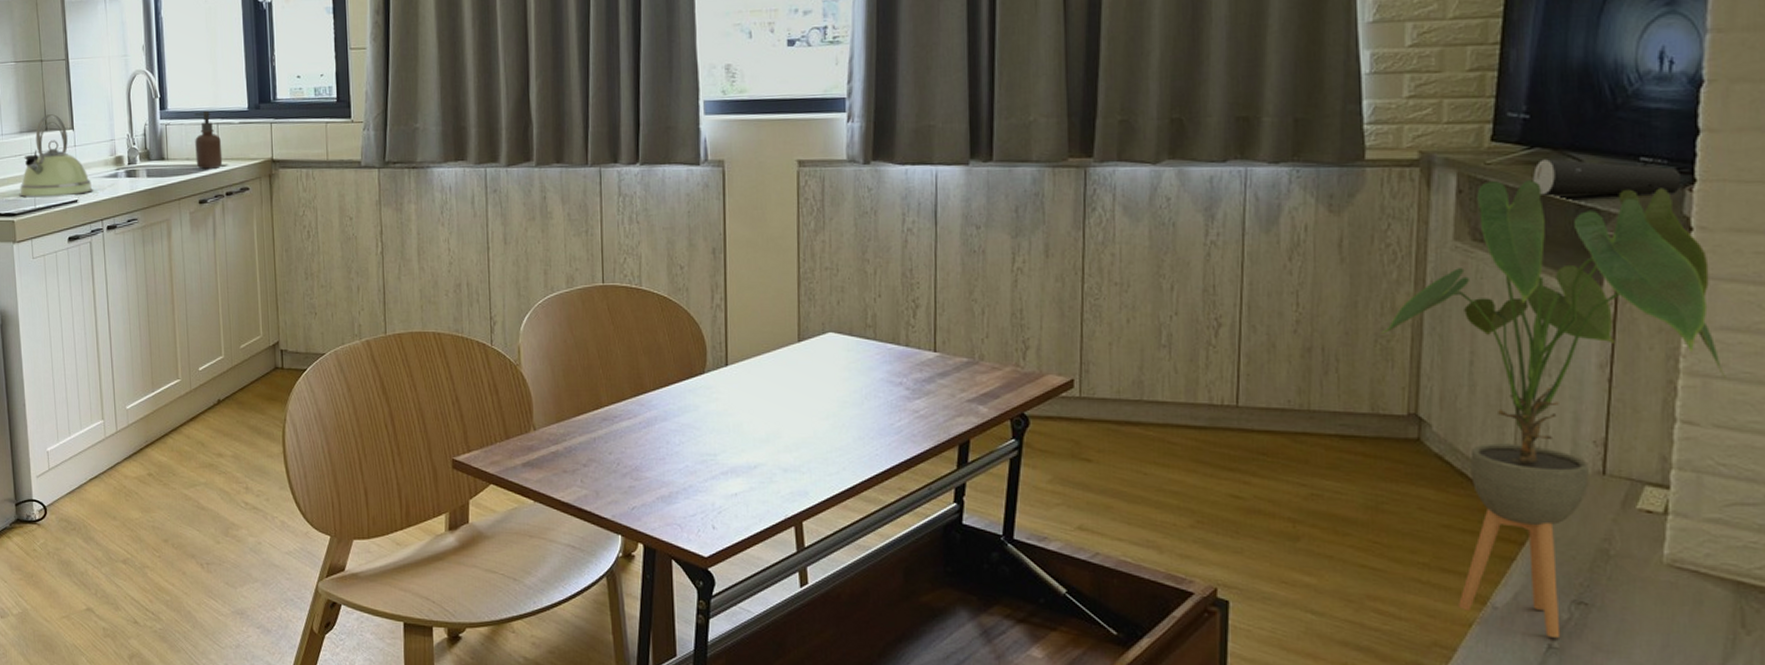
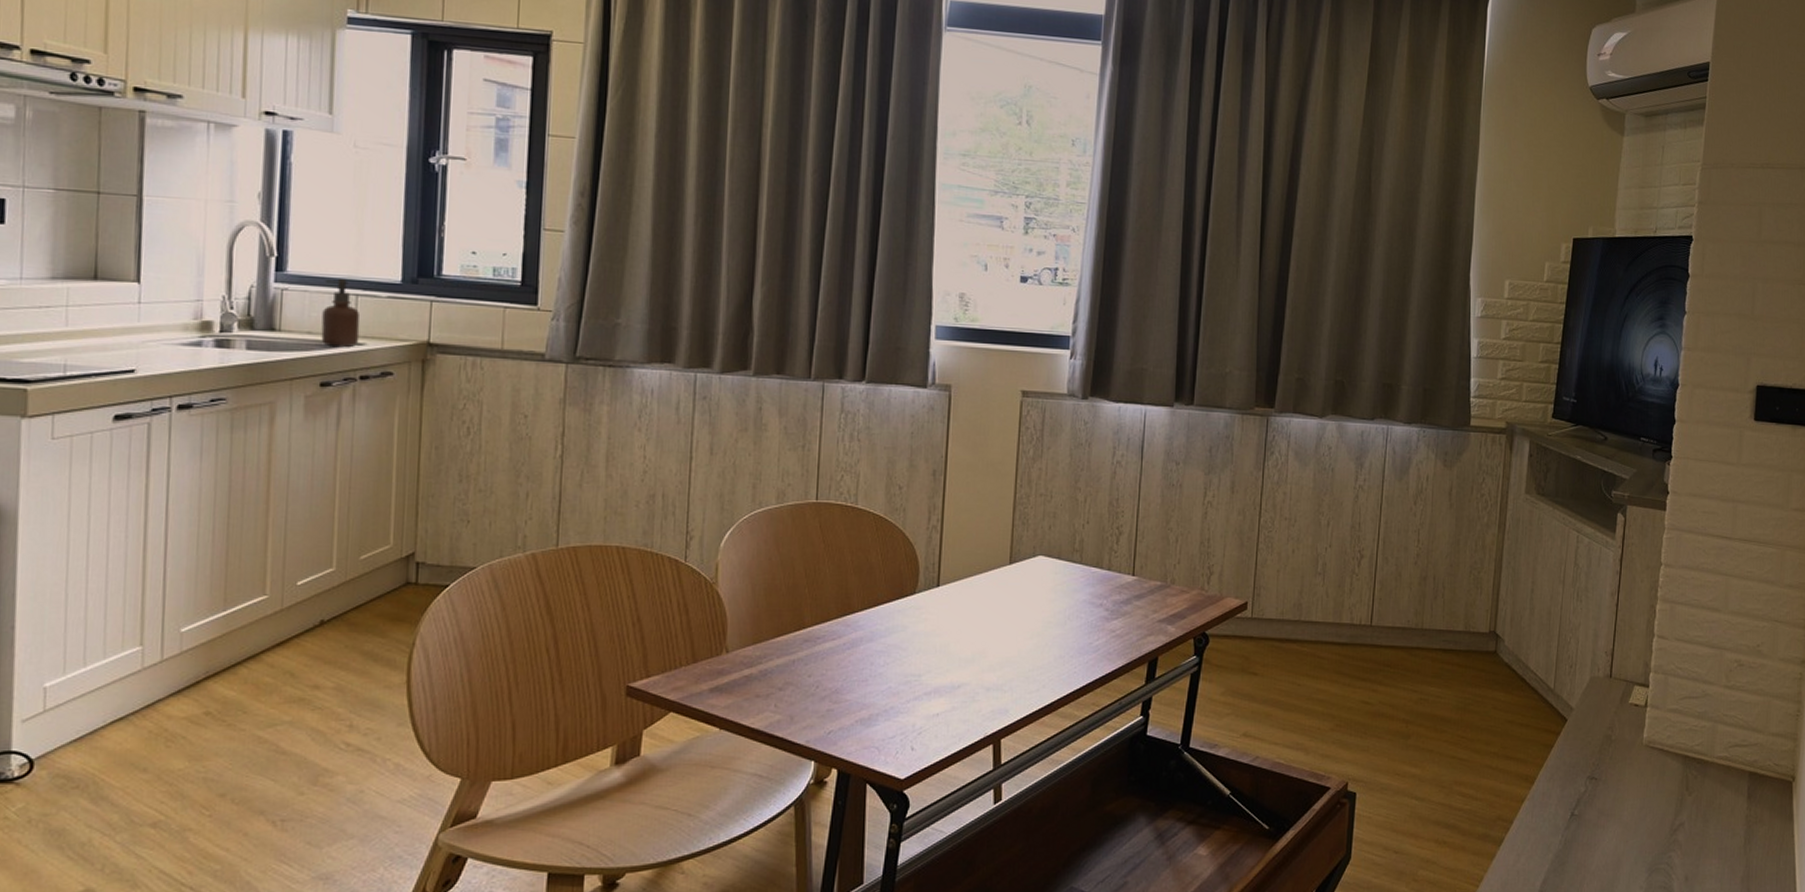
kettle: present [19,114,93,198] -> none [39,260,161,364]
house plant: present [1381,180,1726,638] -> none [1474,449,1684,807]
speaker: present [1533,159,1682,196] -> none [1577,434,1664,466]

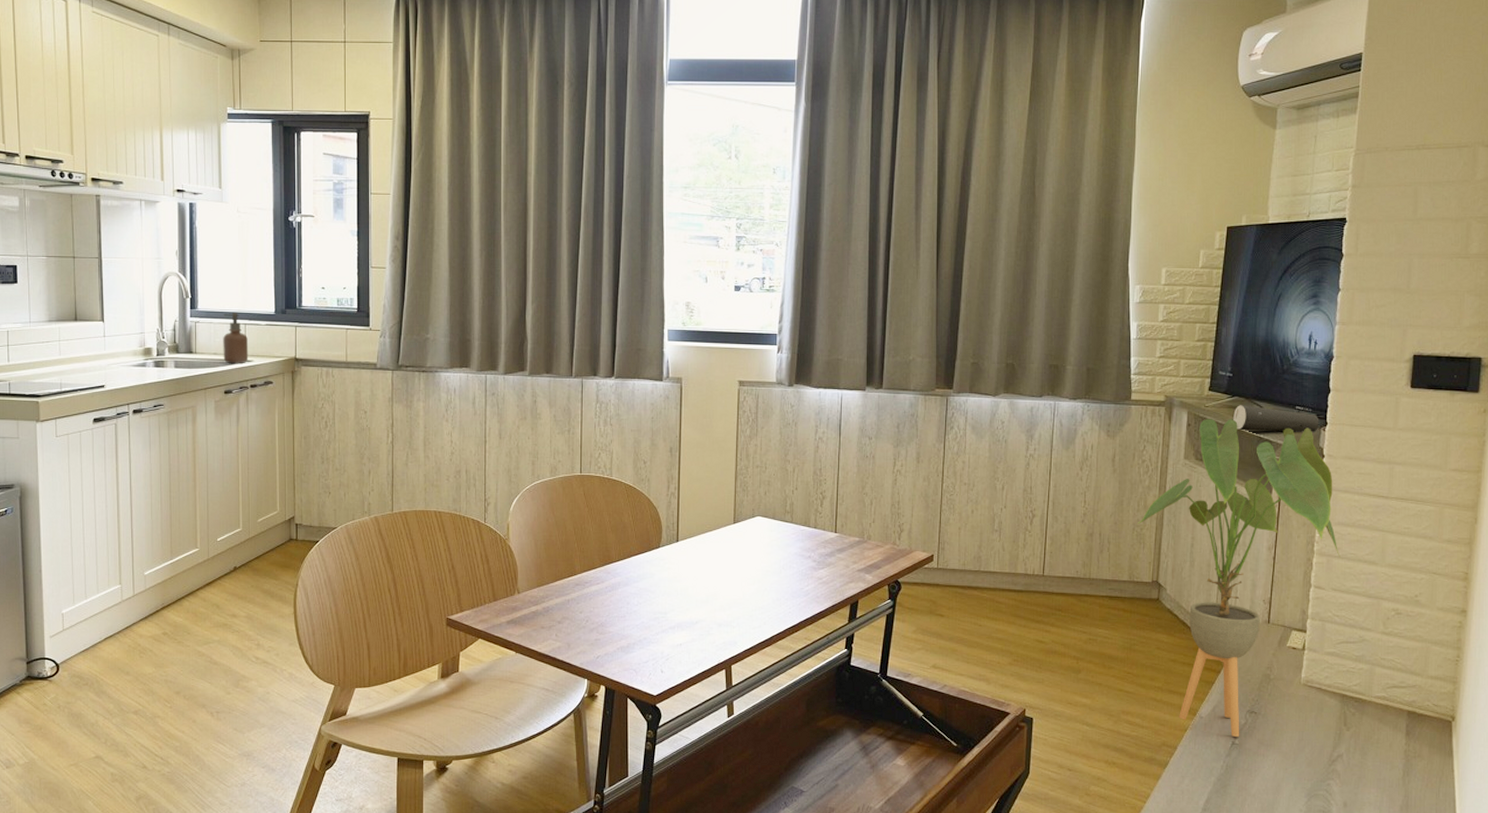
house plant: none [1474,449,1684,807] -> present [1137,419,1341,737]
speaker: none [1577,434,1664,466] -> present [1233,405,1319,432]

